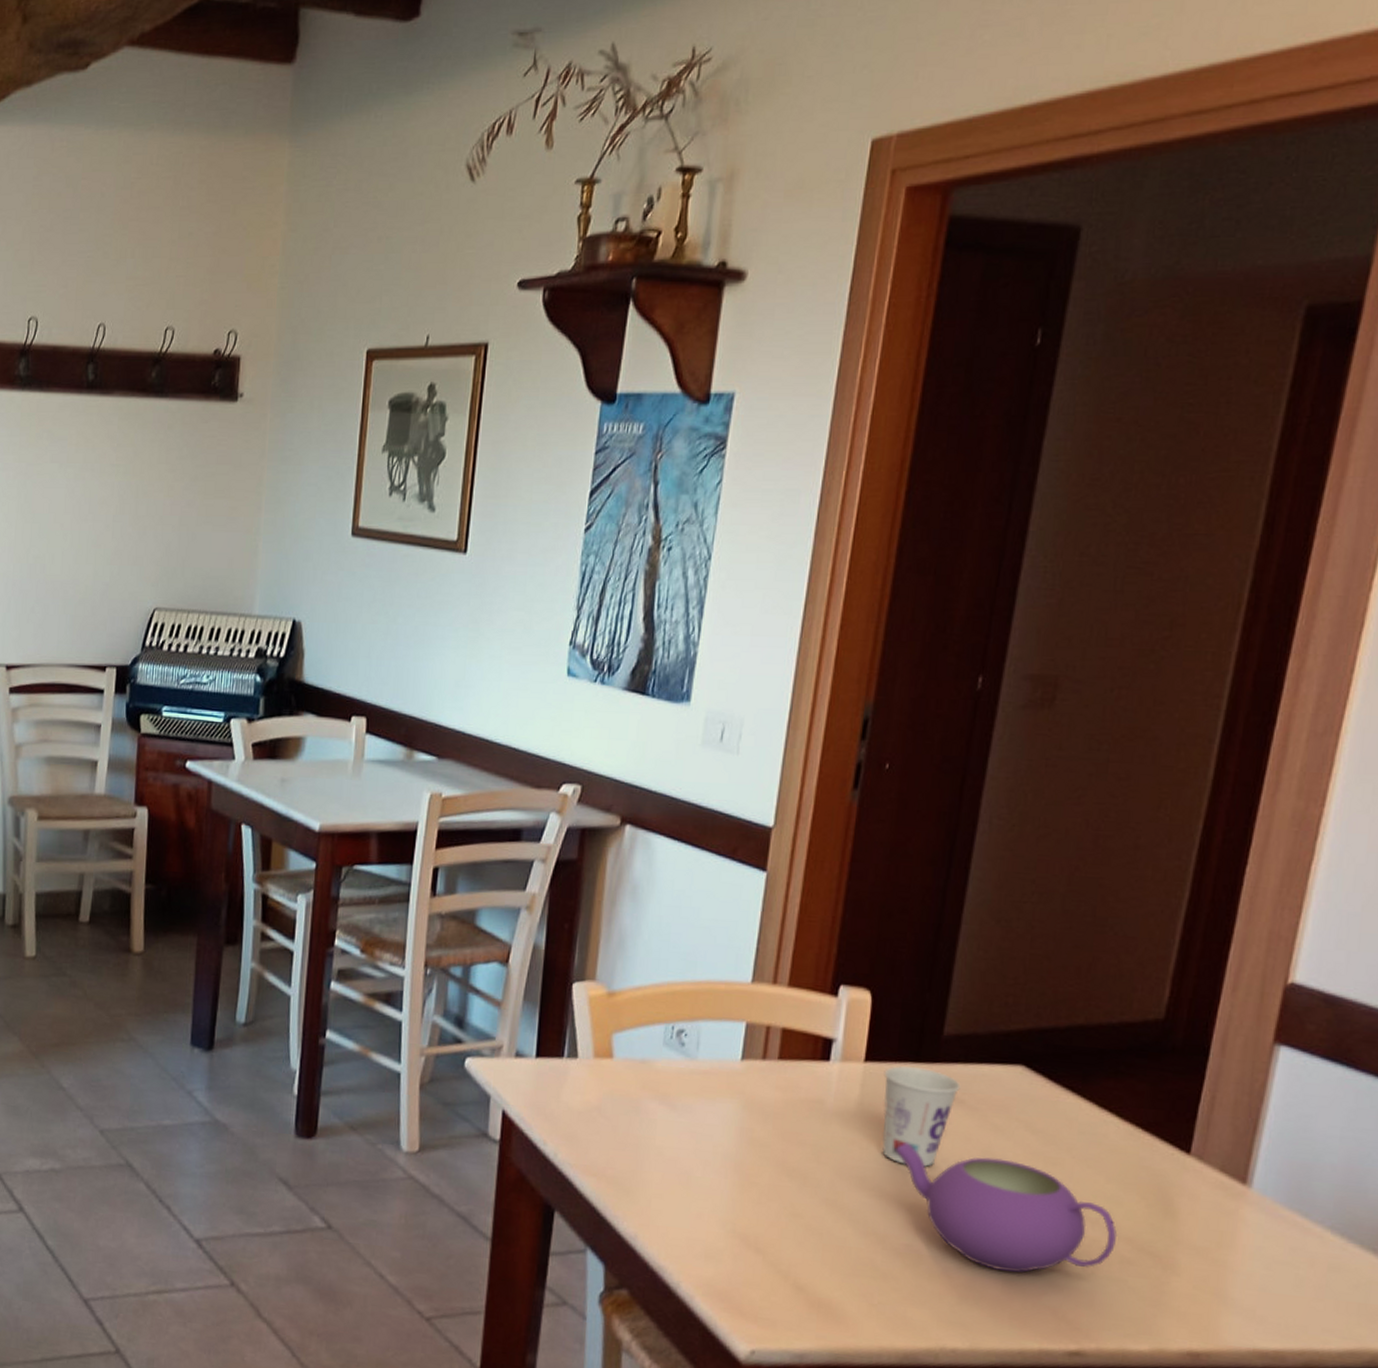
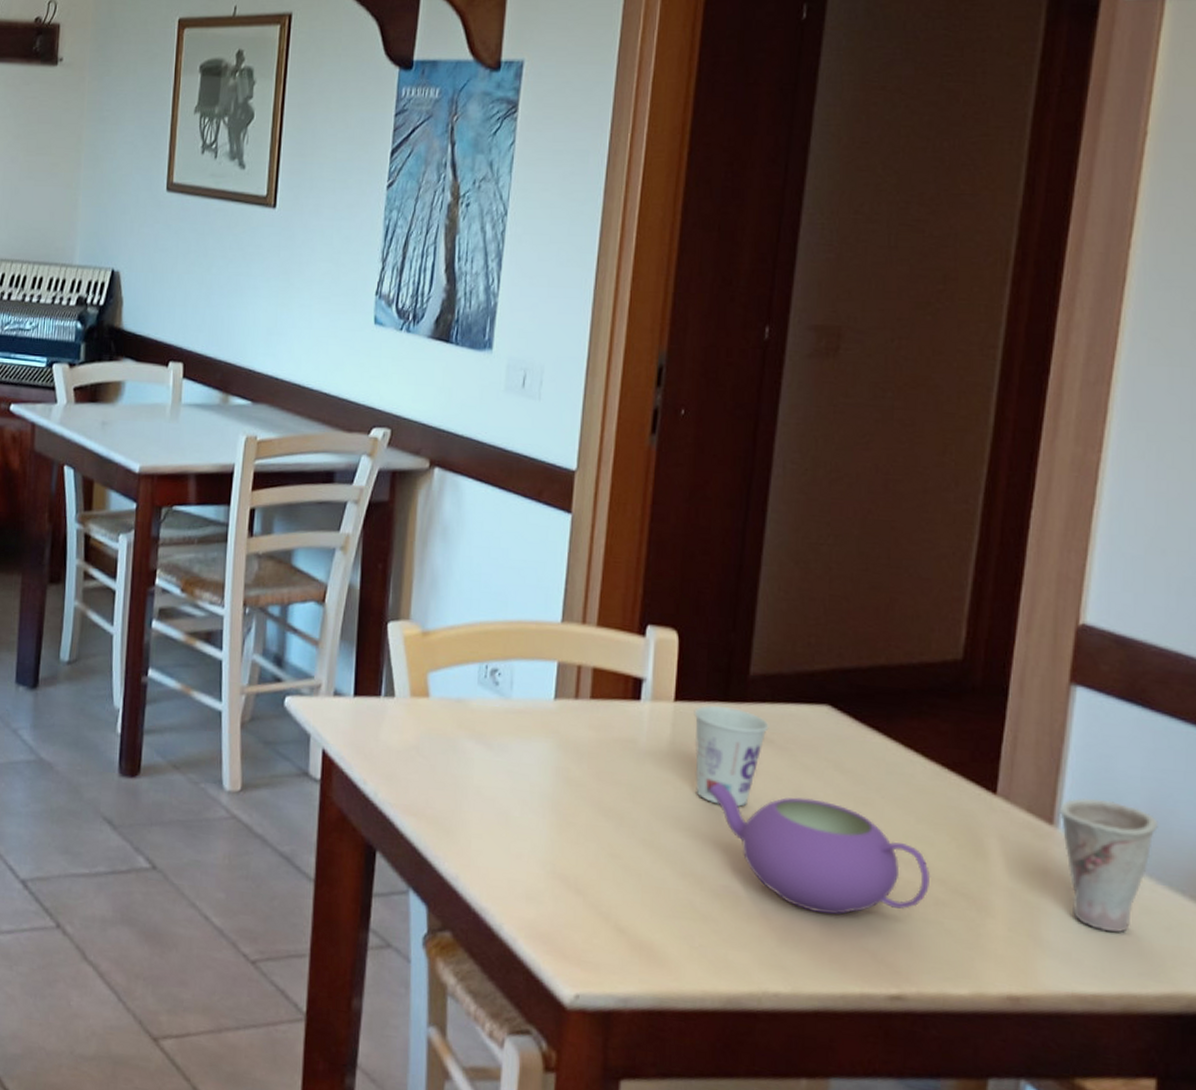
cup: none [1254,1158,1354,1290] -> present [1060,798,1158,932]

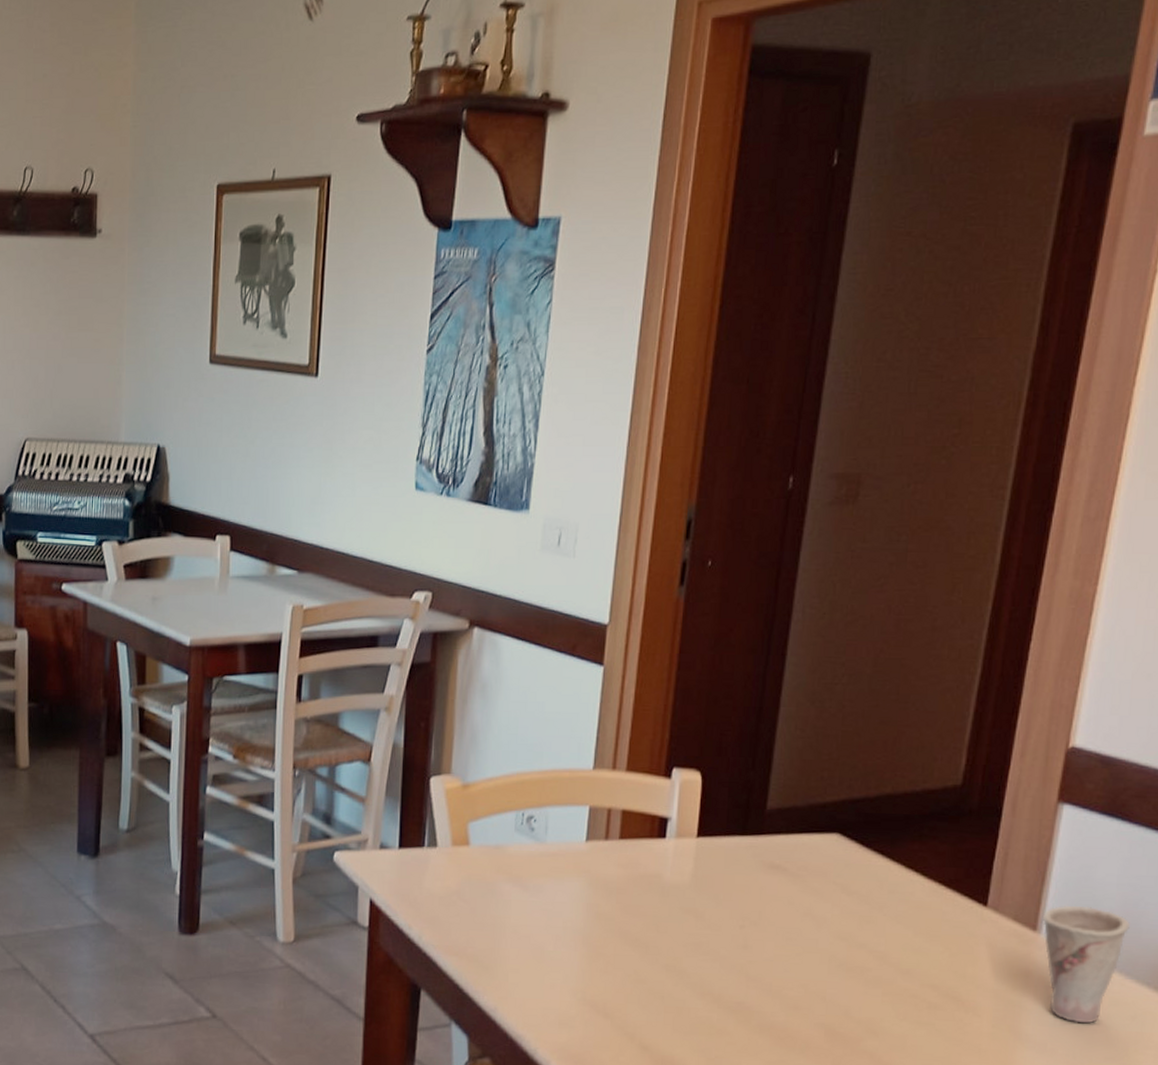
cup: present [694,705,769,807] -> none [714,840,783,931]
teapot: present [708,782,931,915] -> none [726,909,925,1022]

